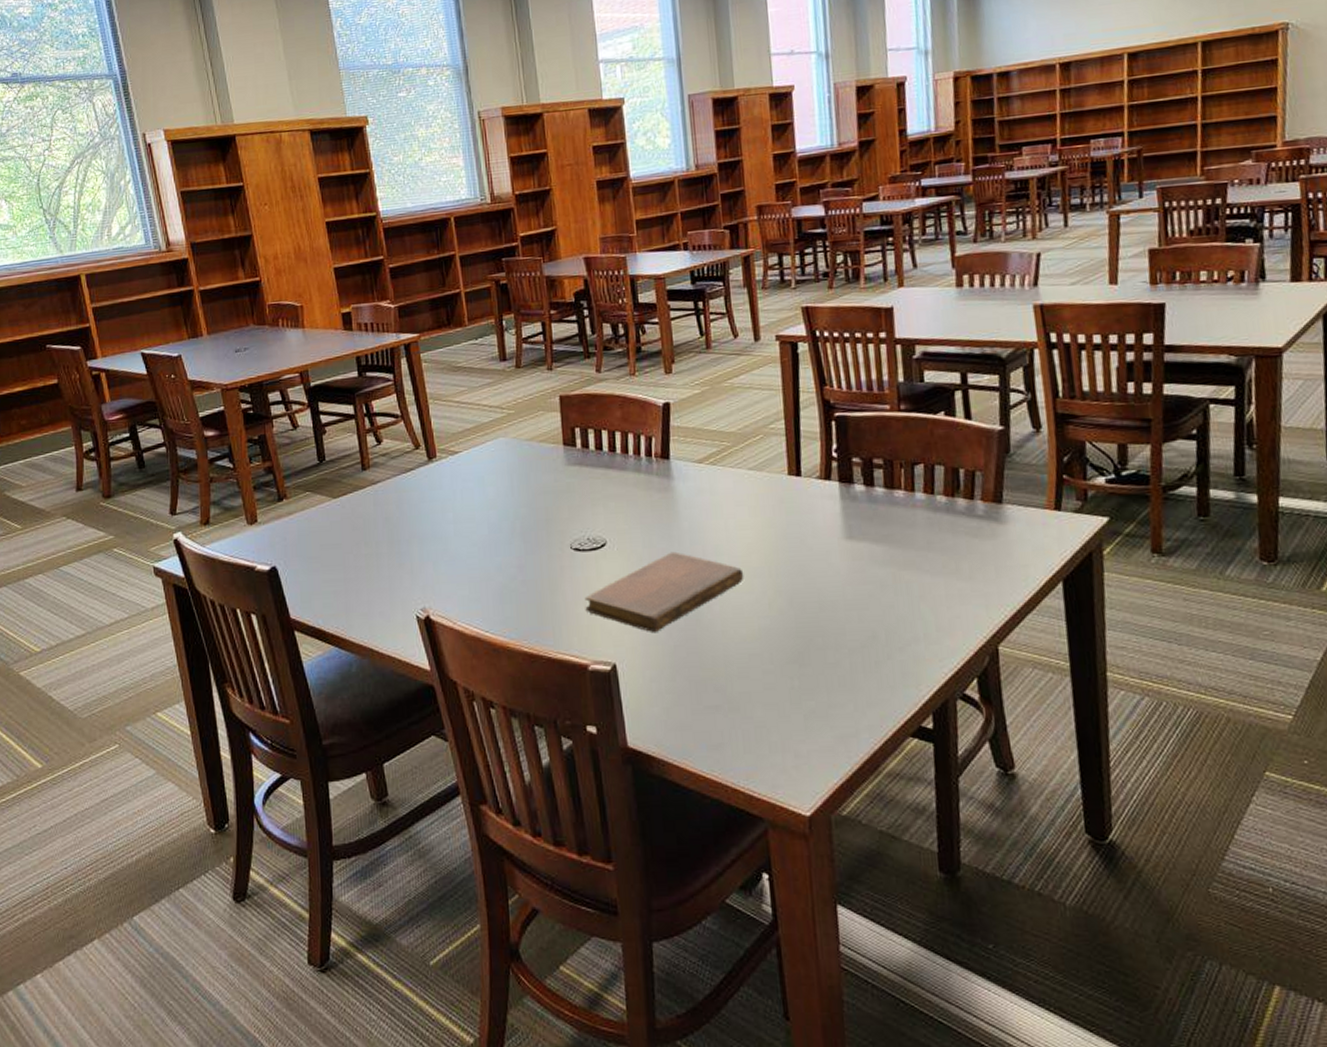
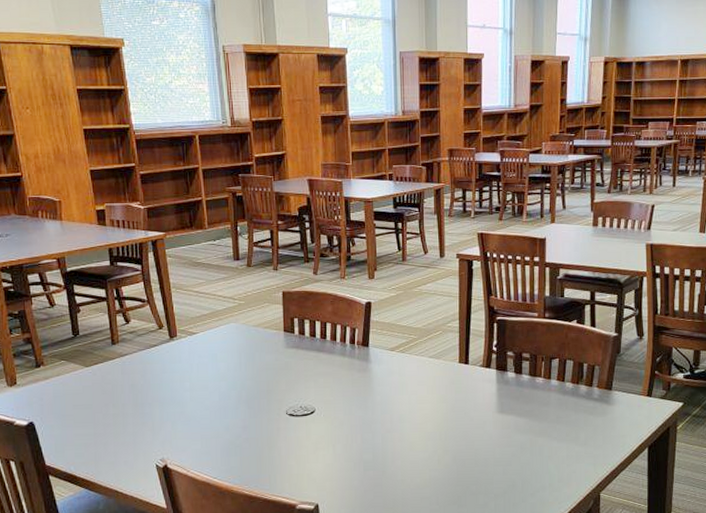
notebook: present [584,551,744,633] -> none [296,419,421,481]

